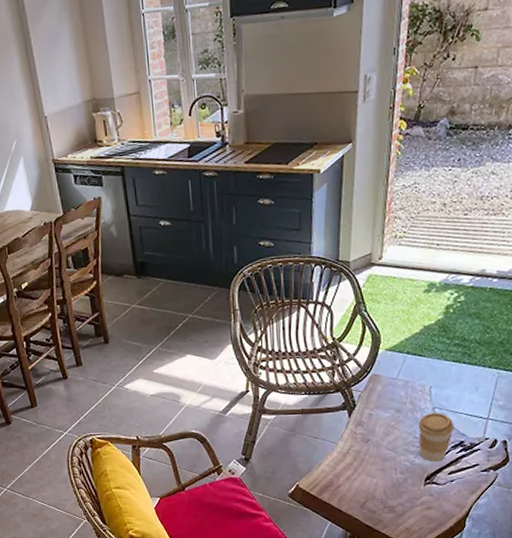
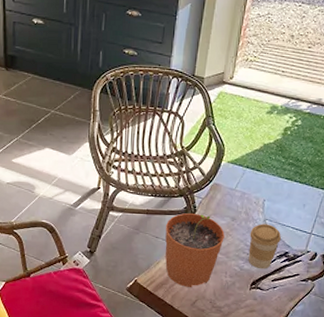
plant pot: none [323,408,390,488] -> present [165,213,225,287]

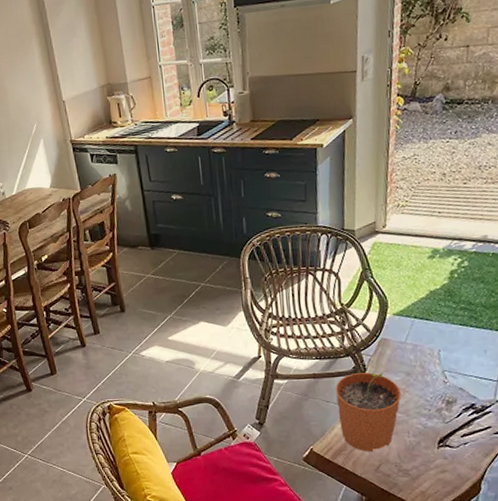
coffee cup: present [248,224,281,269] -> none [428,375,464,425]

